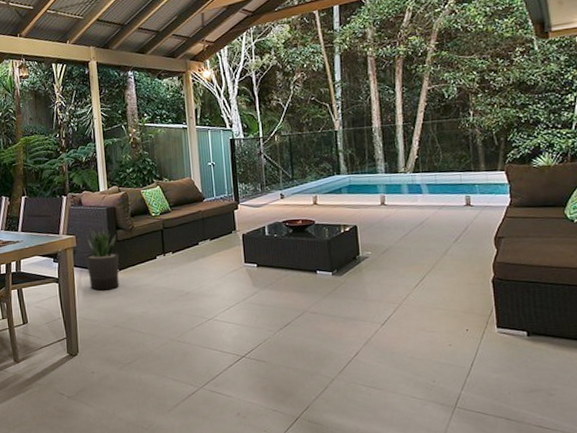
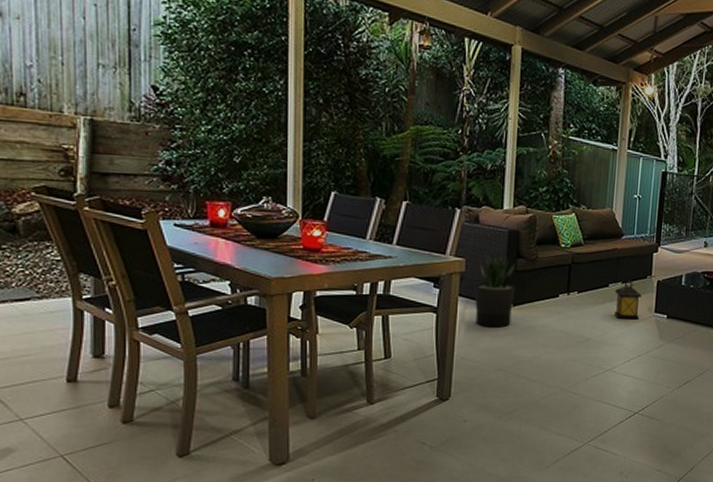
lantern: none [205,237,232,272] -> present [615,280,642,320]

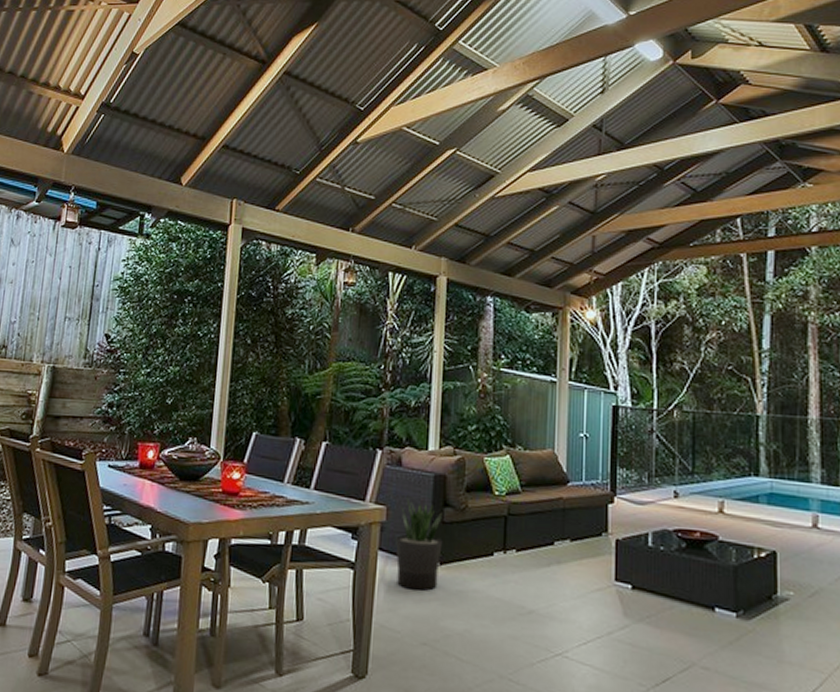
lantern: present [615,280,642,320] -> none [562,538,596,589]

